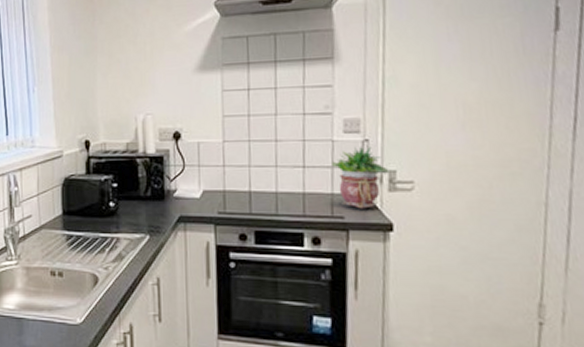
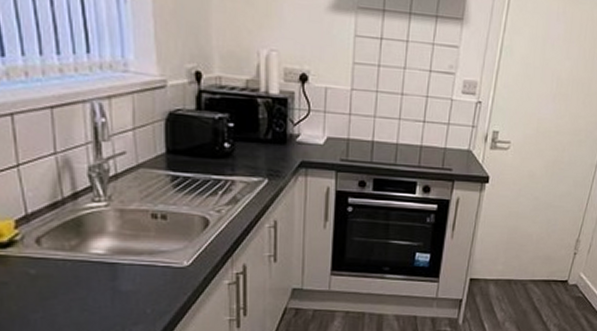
potted plant: present [332,147,390,209] -> none [448,108,494,163]

